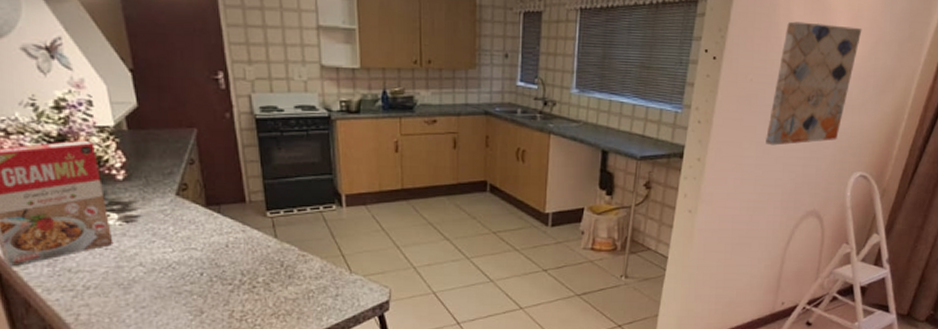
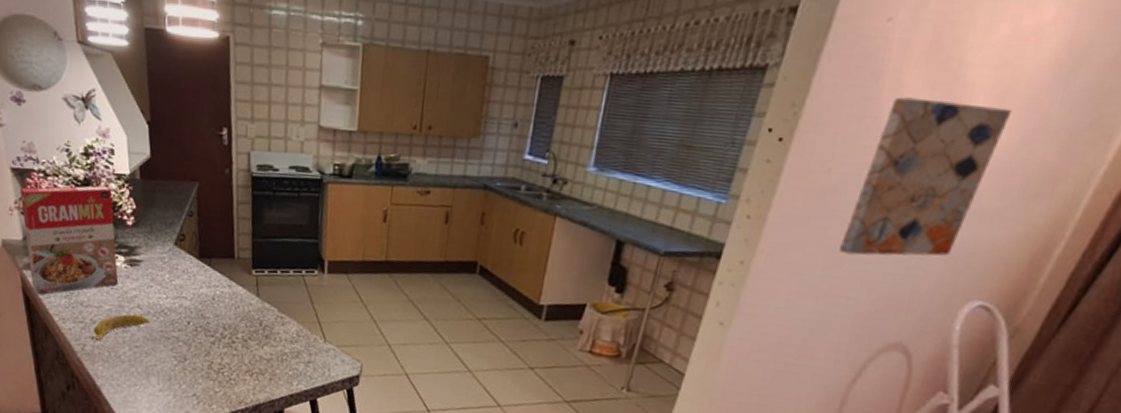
banana: none [86,273,156,308] -> present [91,314,150,342]

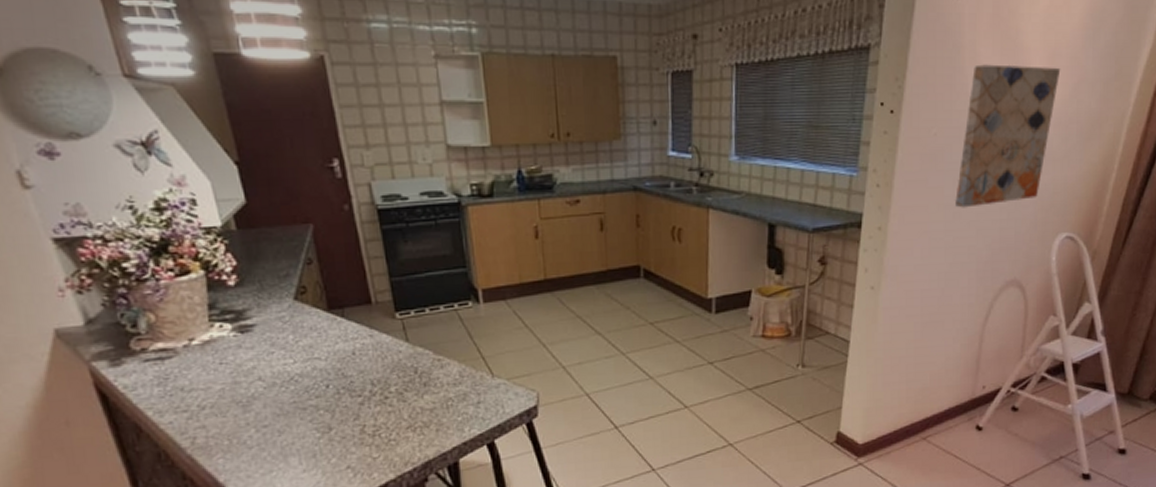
cereal box: present [20,185,119,295] -> none [71,243,228,389]
banana: present [91,314,150,342] -> none [203,388,277,430]

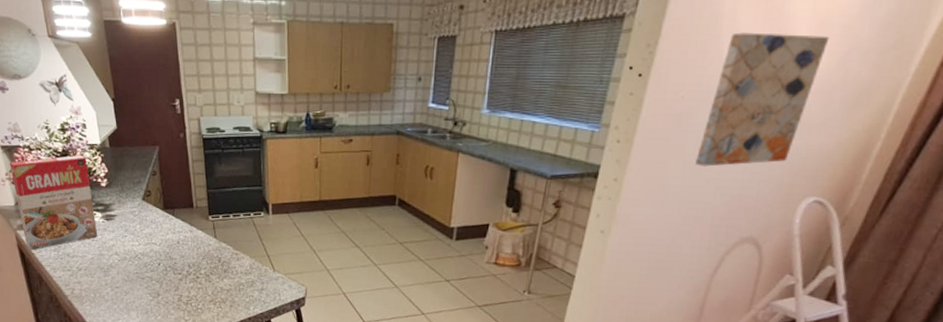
cereal box: none [71,243,228,389] -> present [10,154,98,250]

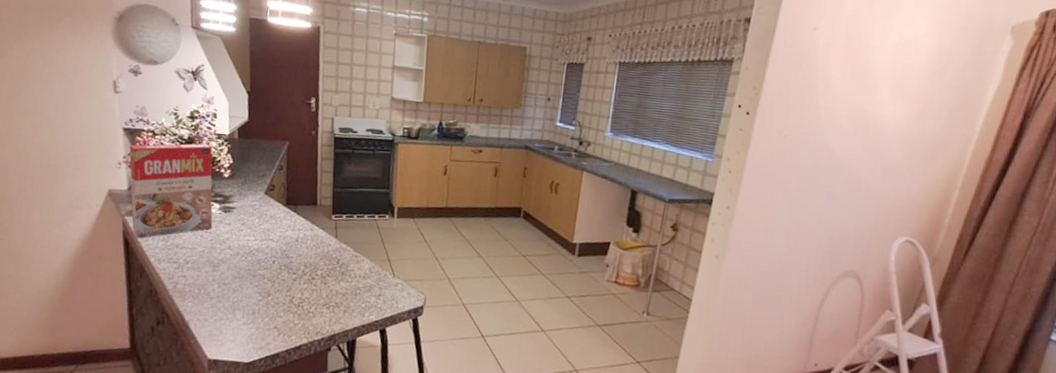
wall art: present [695,32,830,167] -> none [800,83,907,202]

